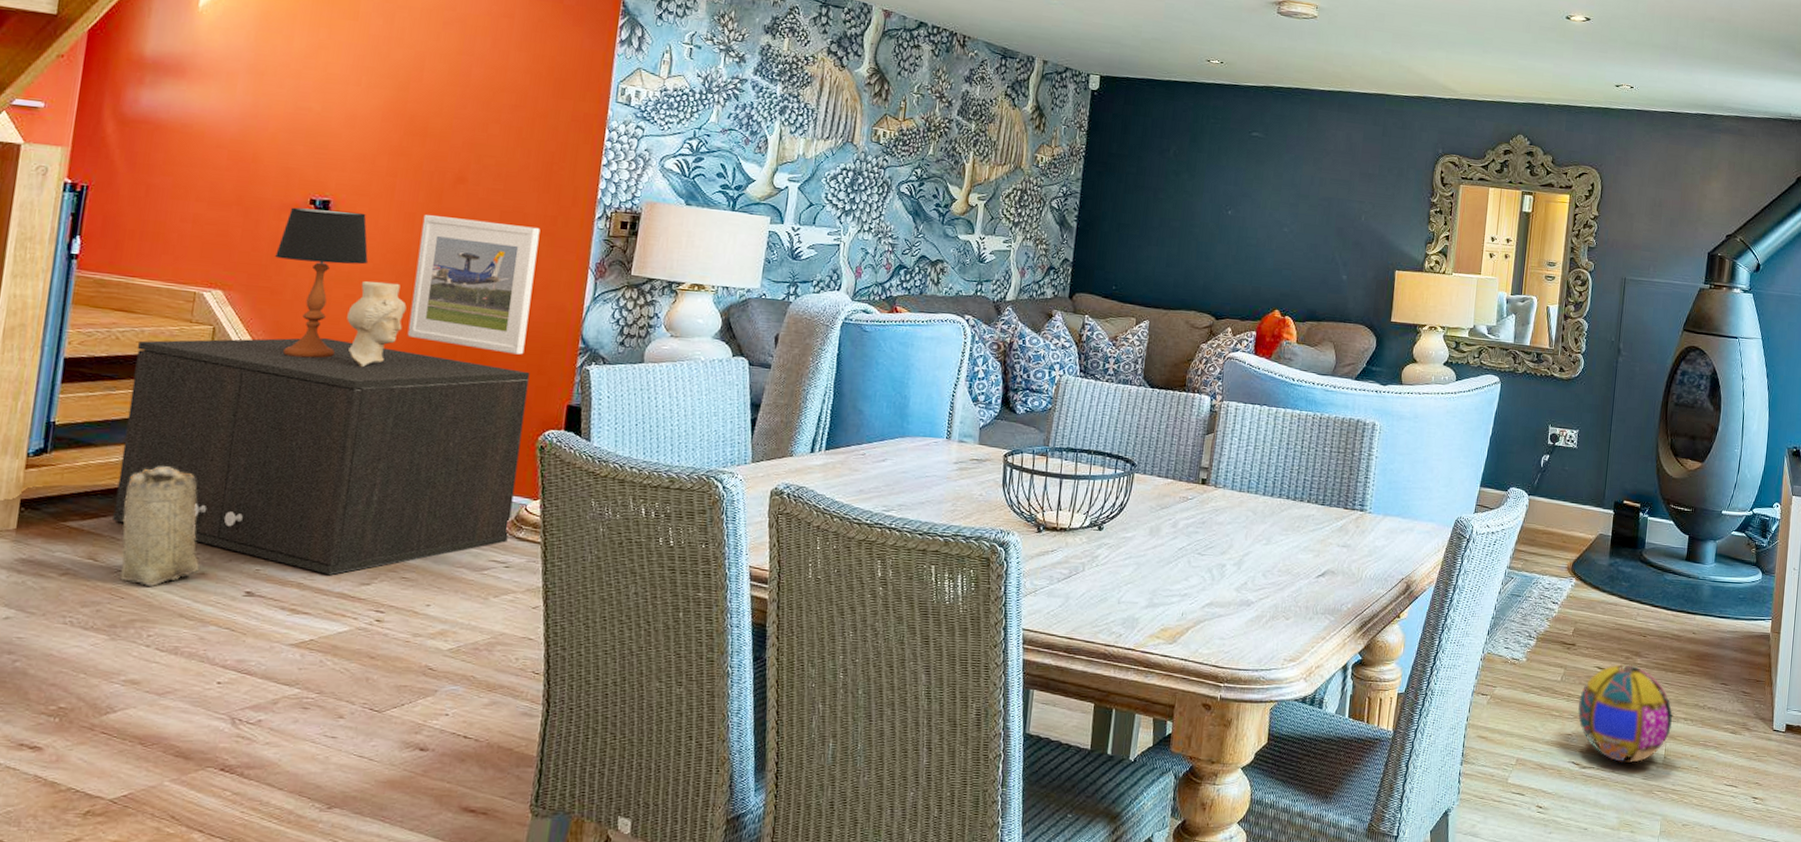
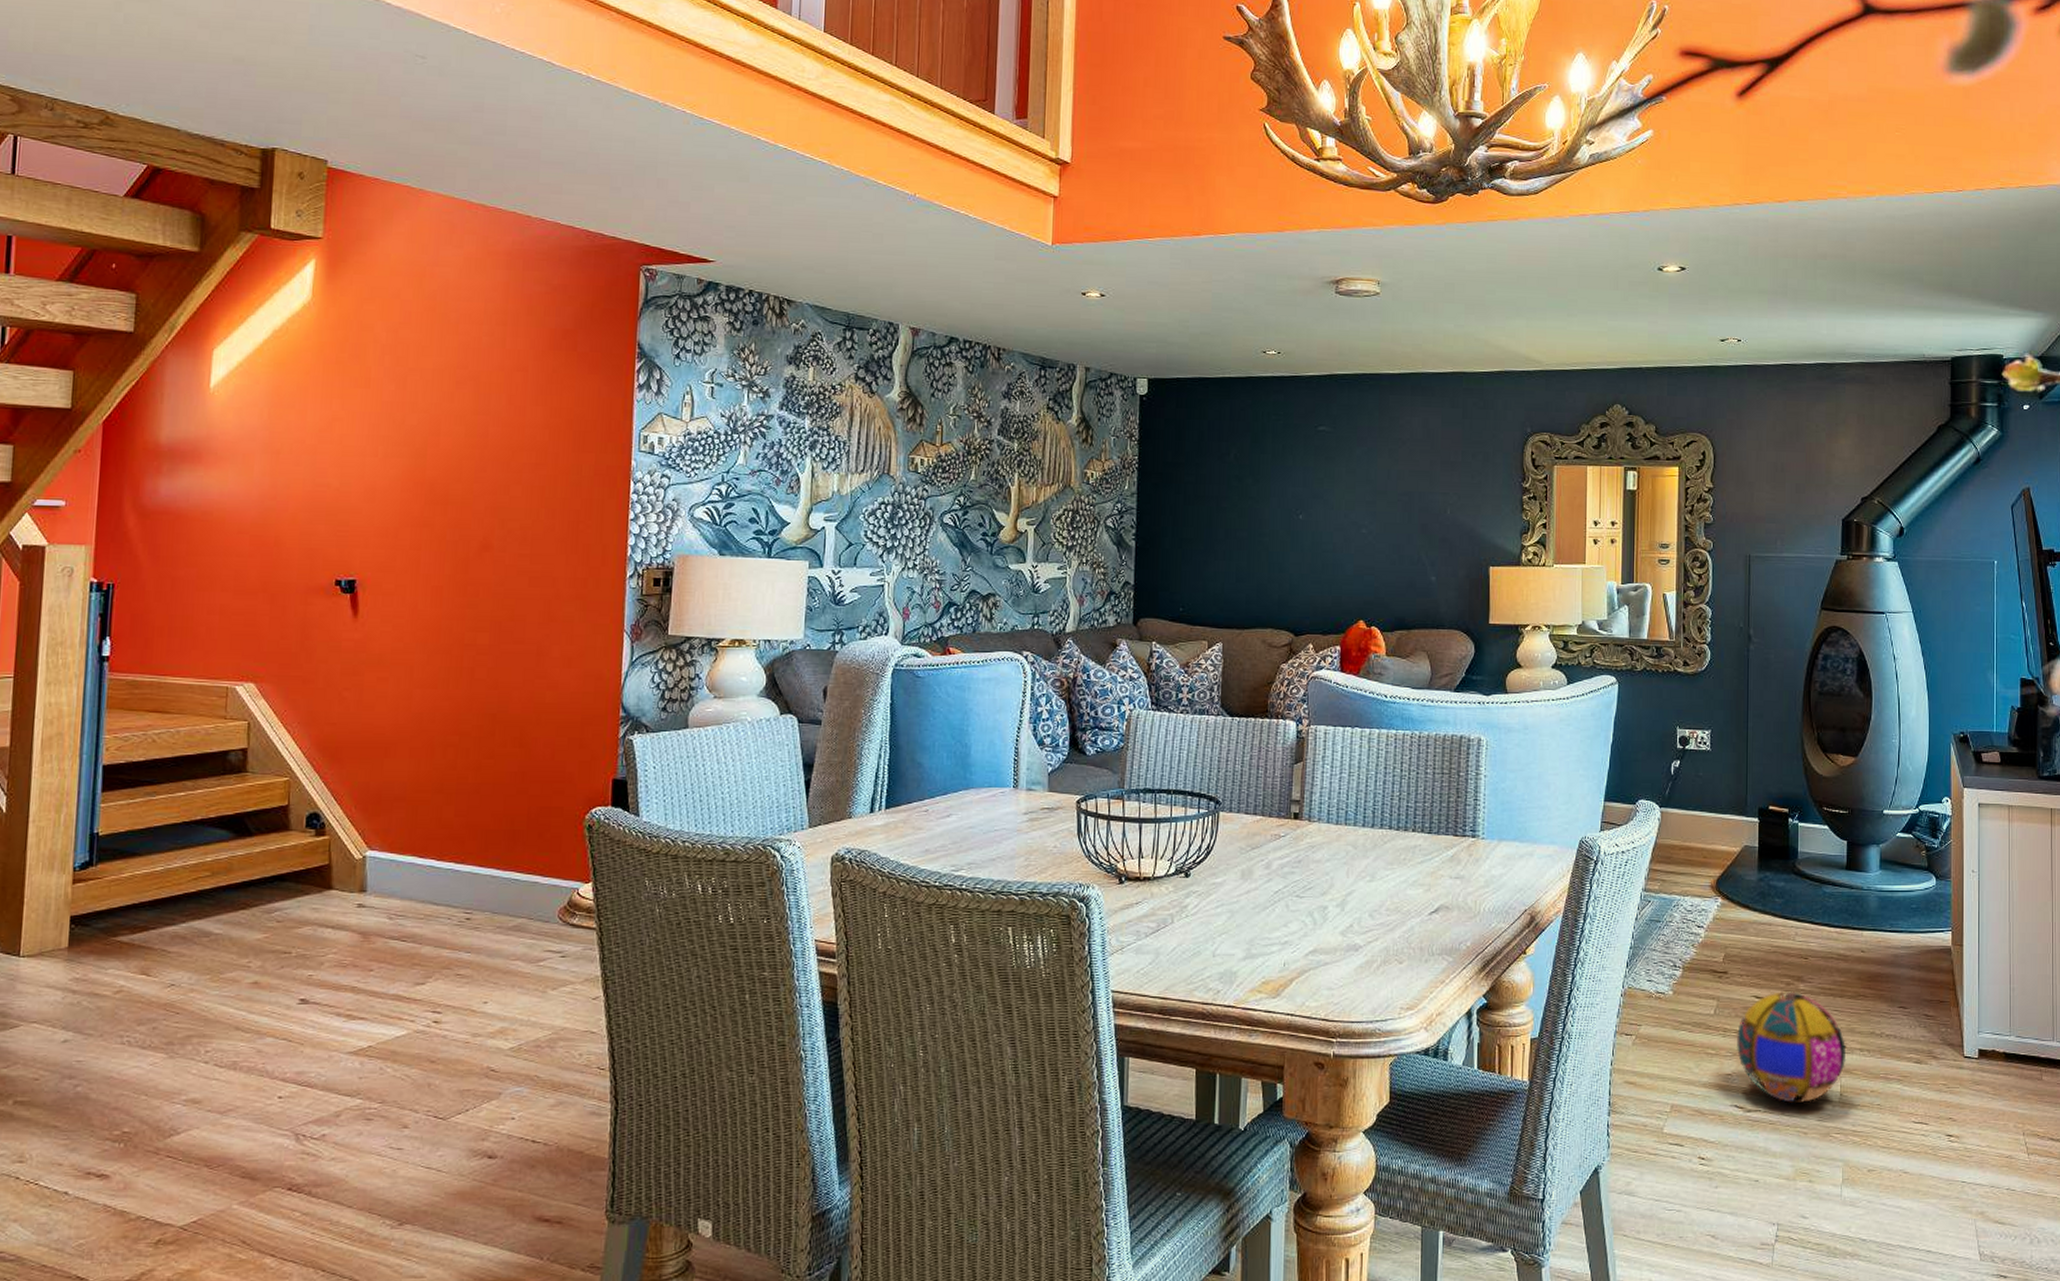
storage cabinet: present [112,338,530,575] -> none [162,726,572,976]
basket: present [119,466,200,586] -> none [172,872,252,999]
table lamp: present [275,207,369,358] -> none [305,589,399,748]
decorative vase: present [347,281,407,368] -> none [381,661,441,754]
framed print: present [407,215,540,355] -> none [443,587,571,729]

